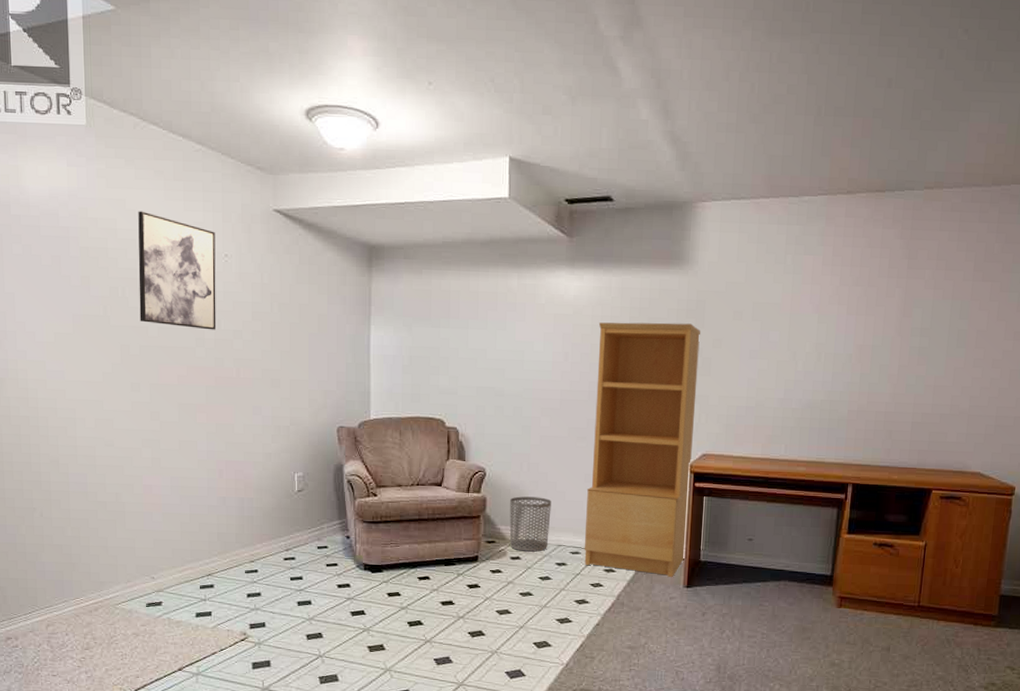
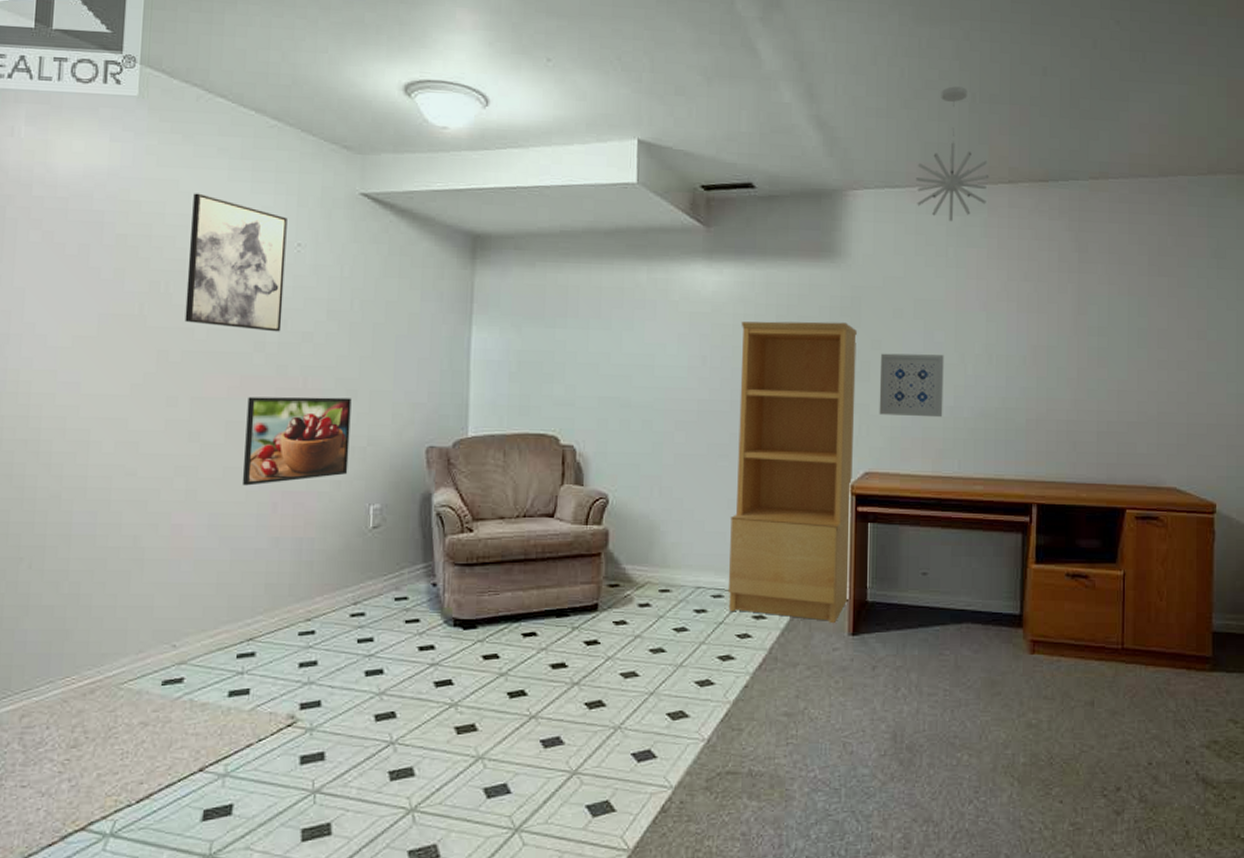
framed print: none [194,384,276,456] -> present [242,396,352,486]
waste bin: present [509,496,551,552] -> none [637,528,688,596]
wall art: none [717,351,777,408] -> present [879,353,944,418]
pendant light: none [760,100,829,232] -> present [916,86,989,222]

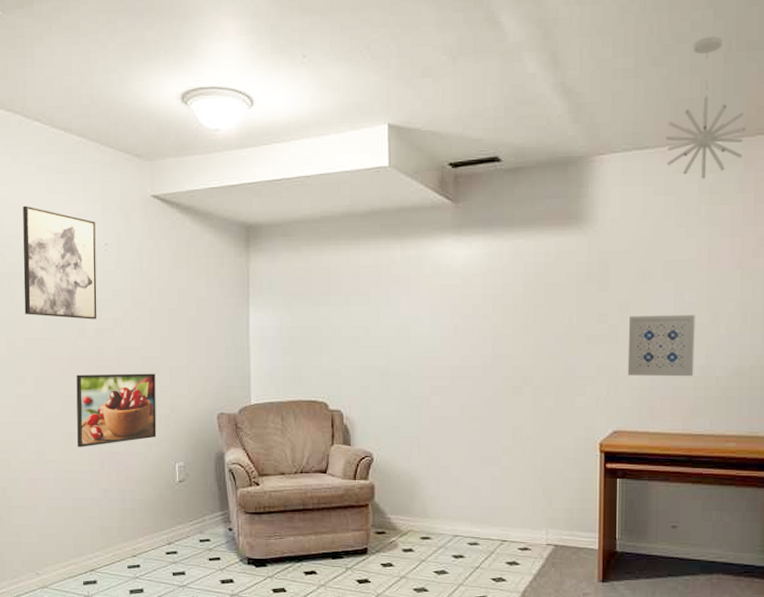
bookcase: present [727,321,858,624] -> none [483,287,606,571]

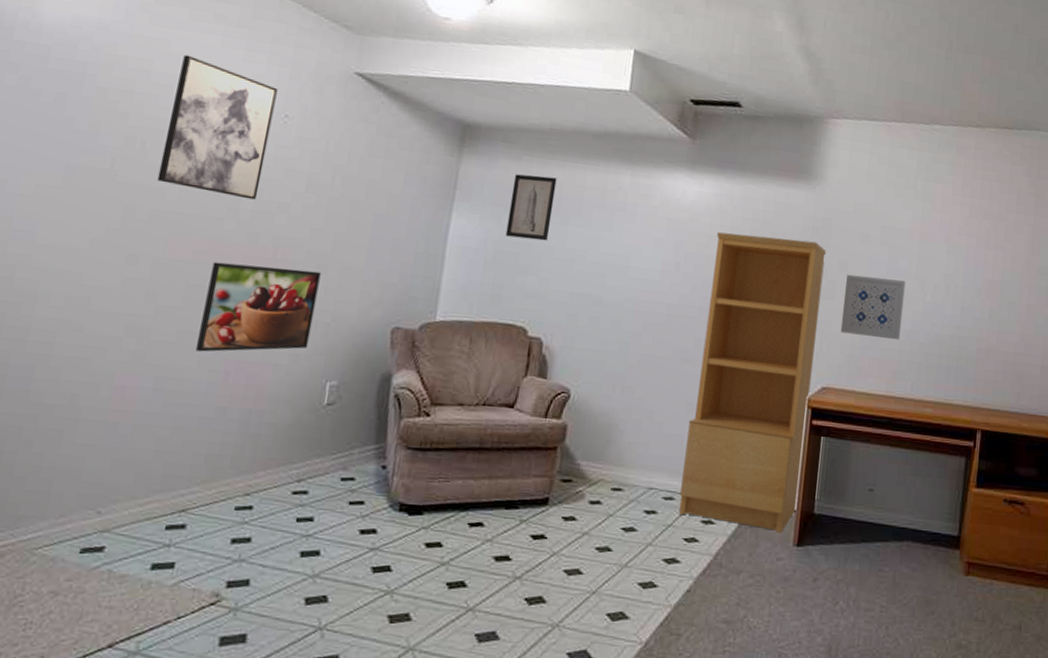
wall art: none [296,262,335,323] -> present [505,174,557,241]
bookcase: none [483,287,606,571] -> present [678,232,827,534]
pendant light: present [666,36,746,180] -> none [891,33,960,158]

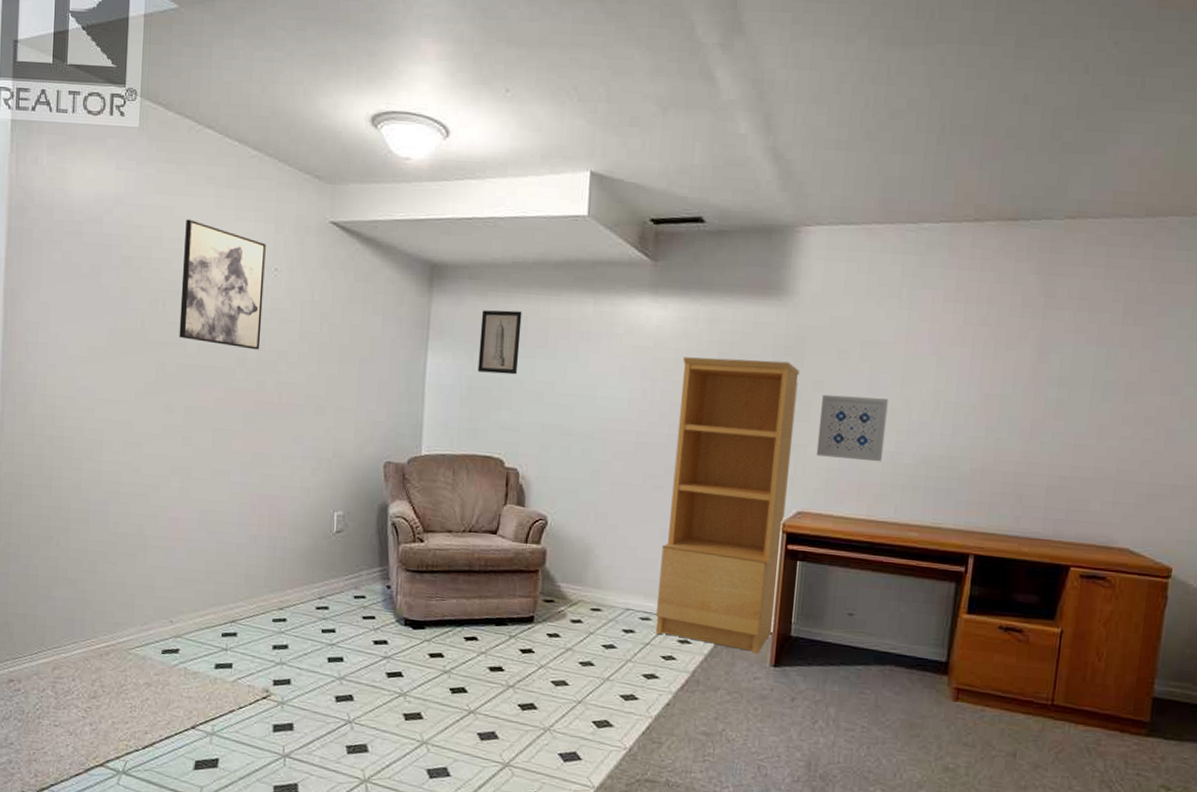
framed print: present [195,261,321,352] -> none [226,408,320,488]

